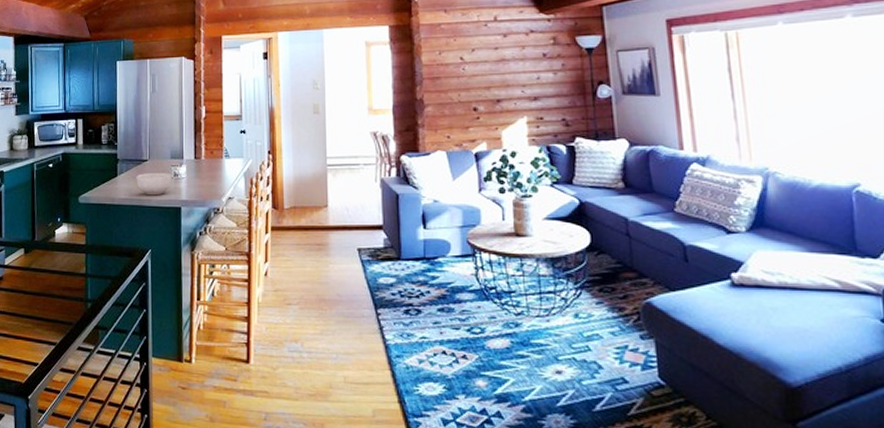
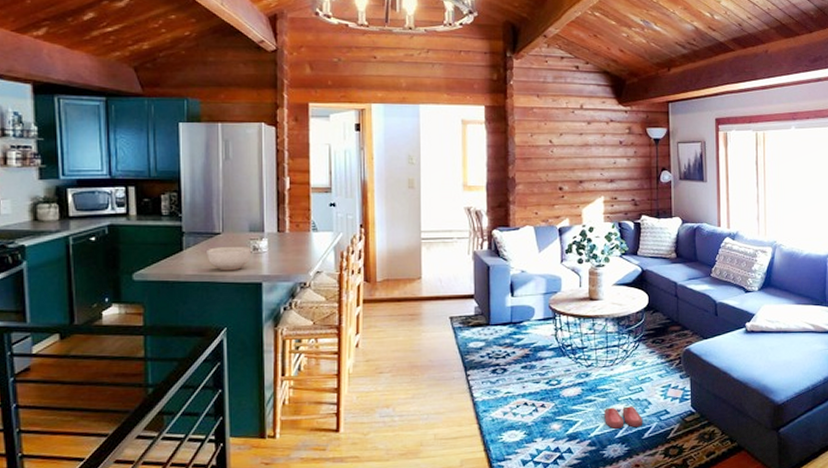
slippers: none [541,367,593,396] -> present [604,406,643,429]

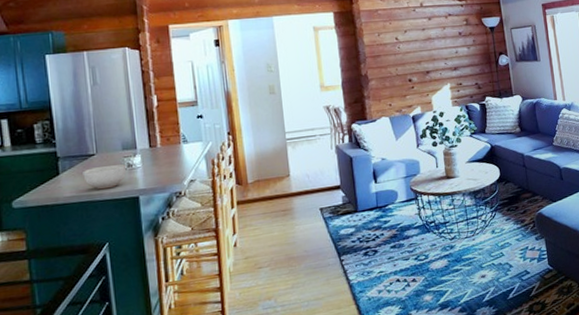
slippers: present [604,406,643,429] -> none [471,270,507,294]

